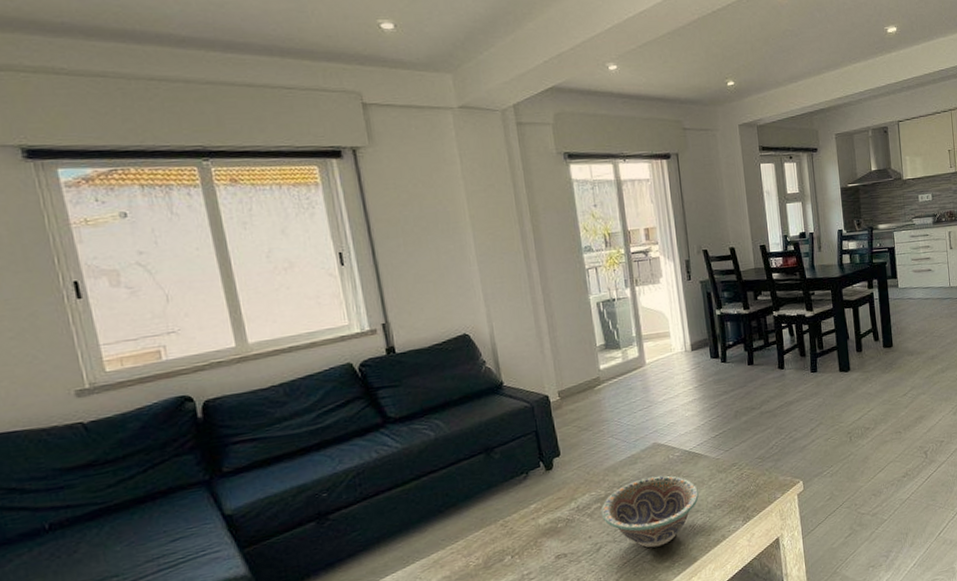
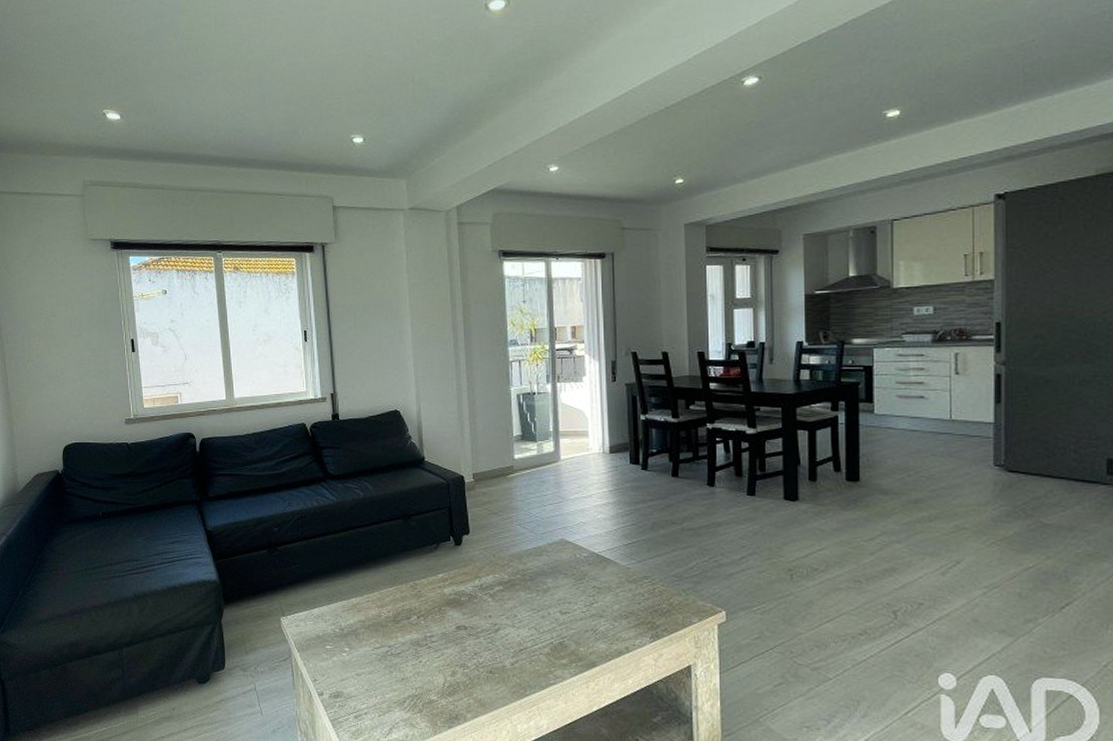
decorative bowl: present [601,475,699,548] -> none [503,571,604,642]

